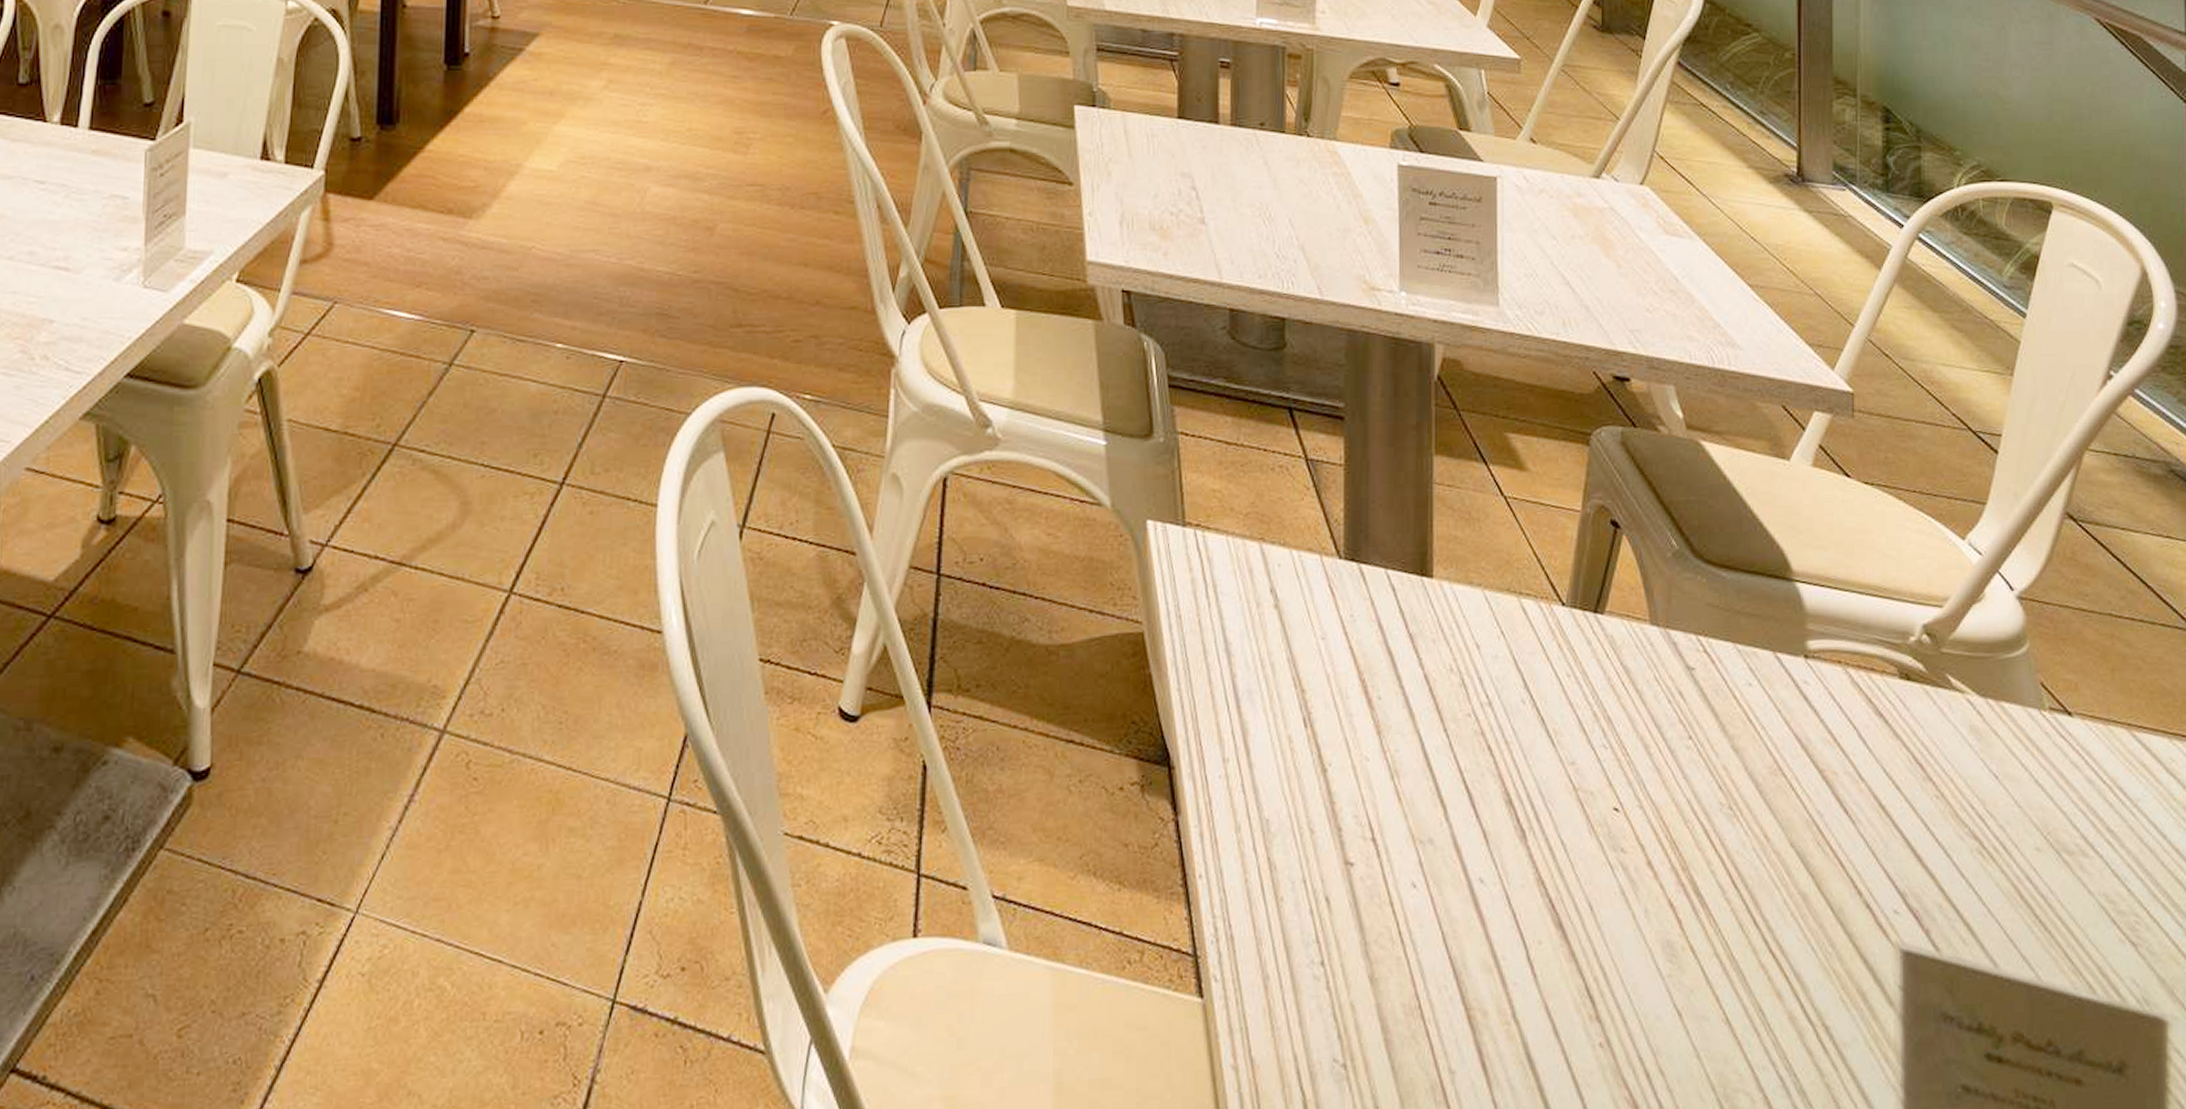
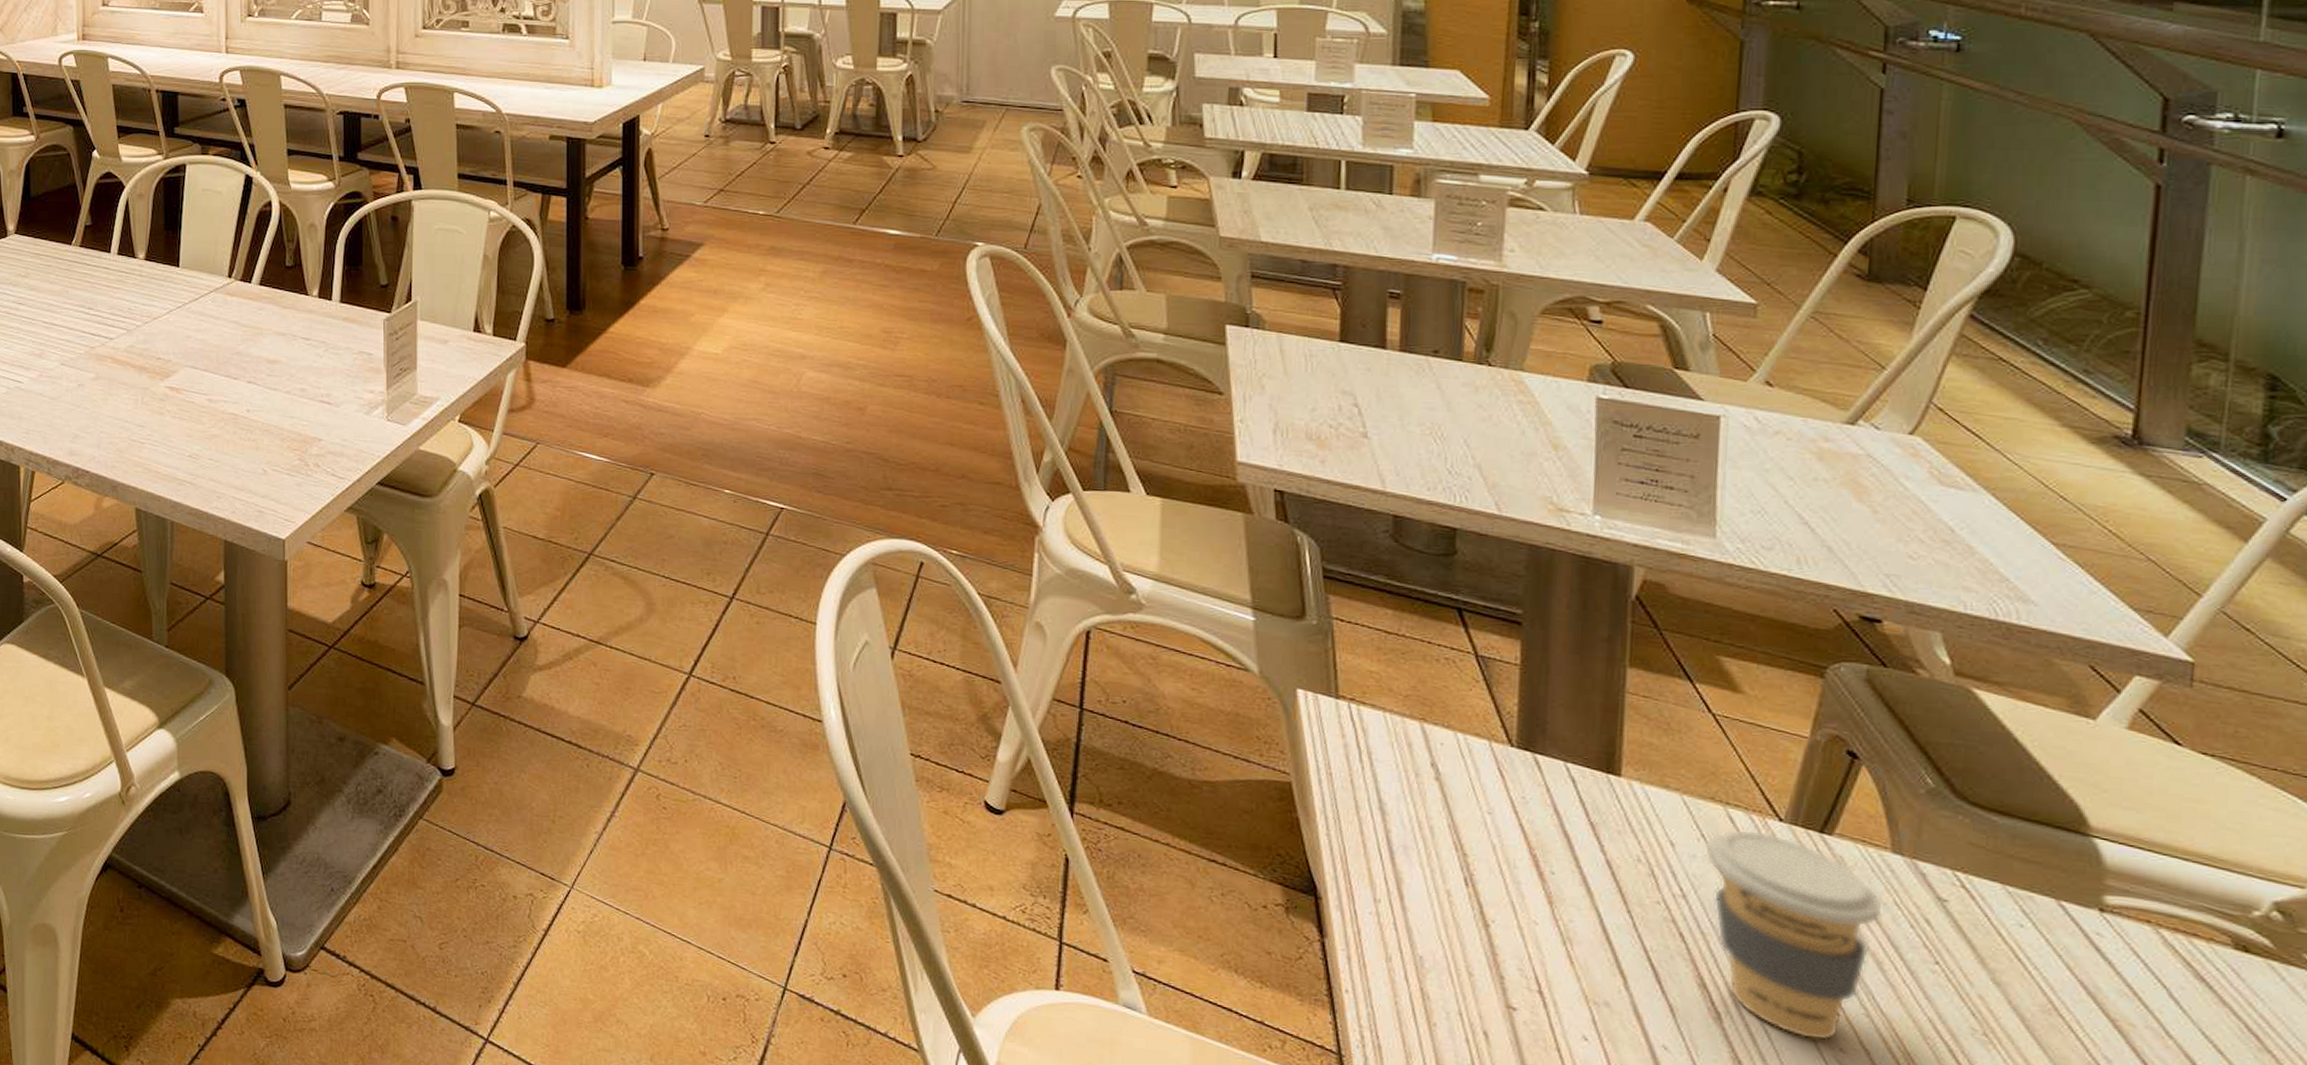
coffee cup: none [1504,619,1646,844] -> present [1704,828,1883,1041]

